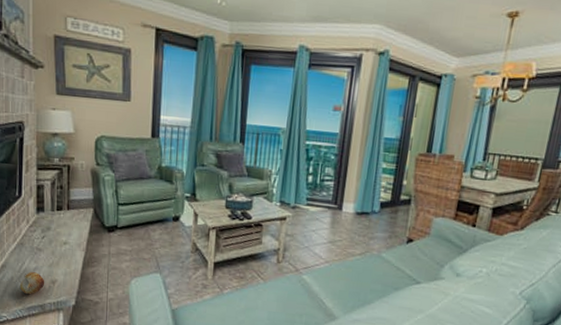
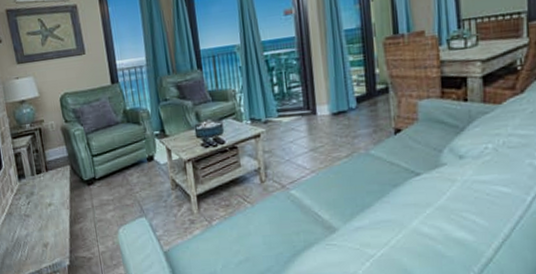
seashell: present [19,272,45,294] -> none [15,239,38,262]

